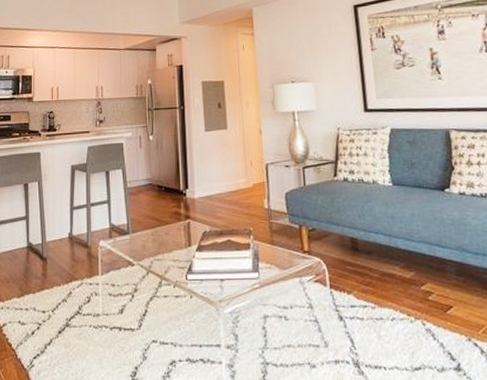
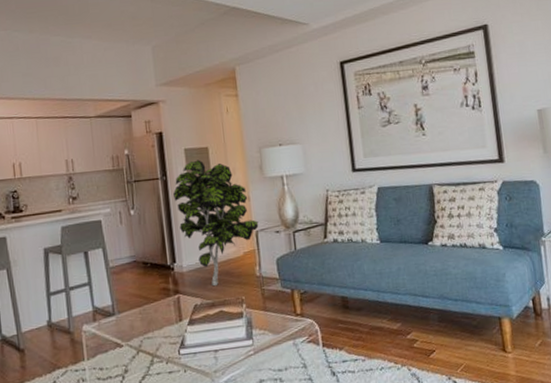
indoor plant: none [190,92,269,215] -> present [173,159,259,287]

